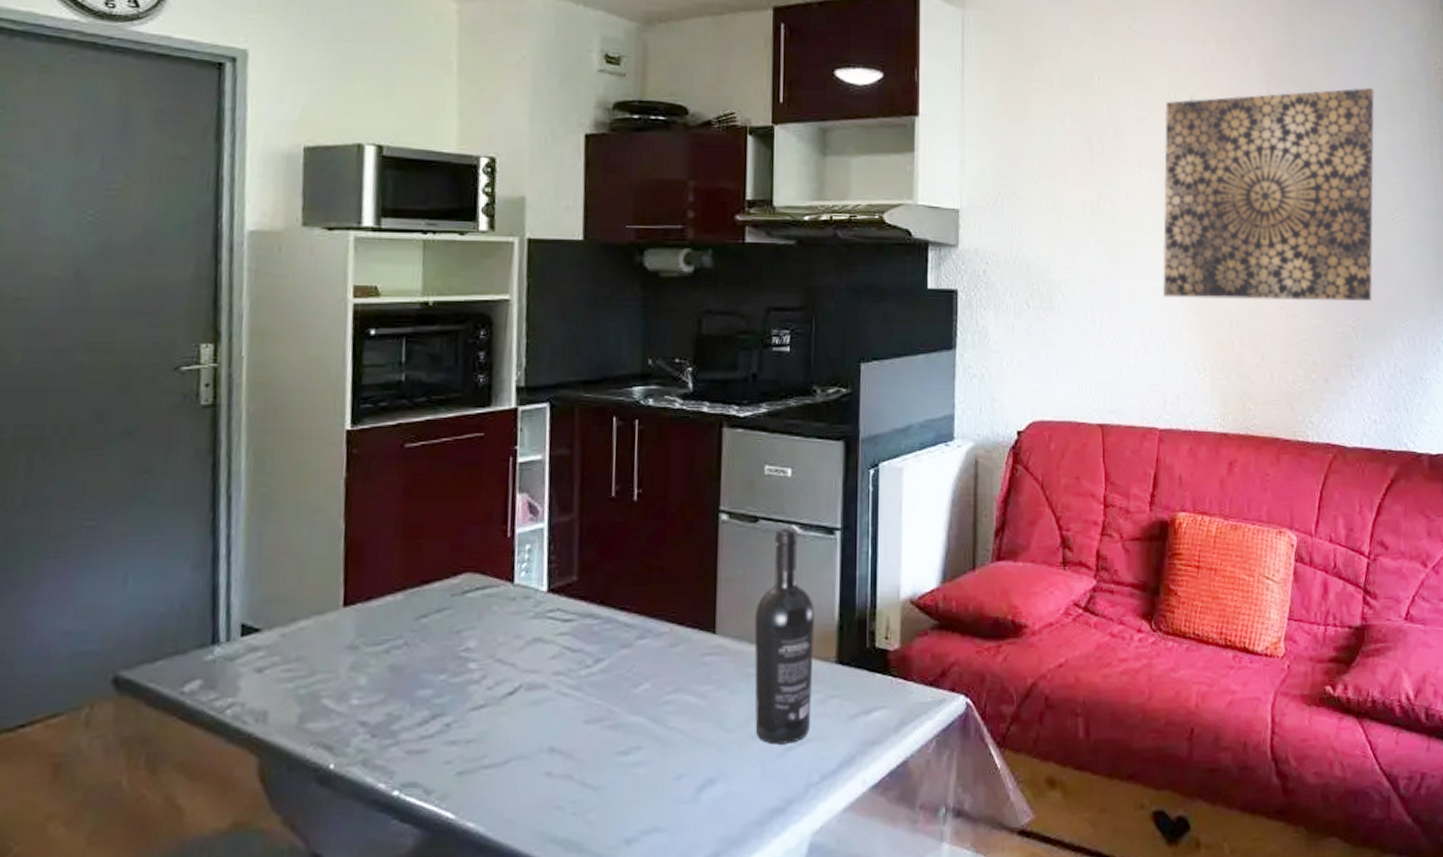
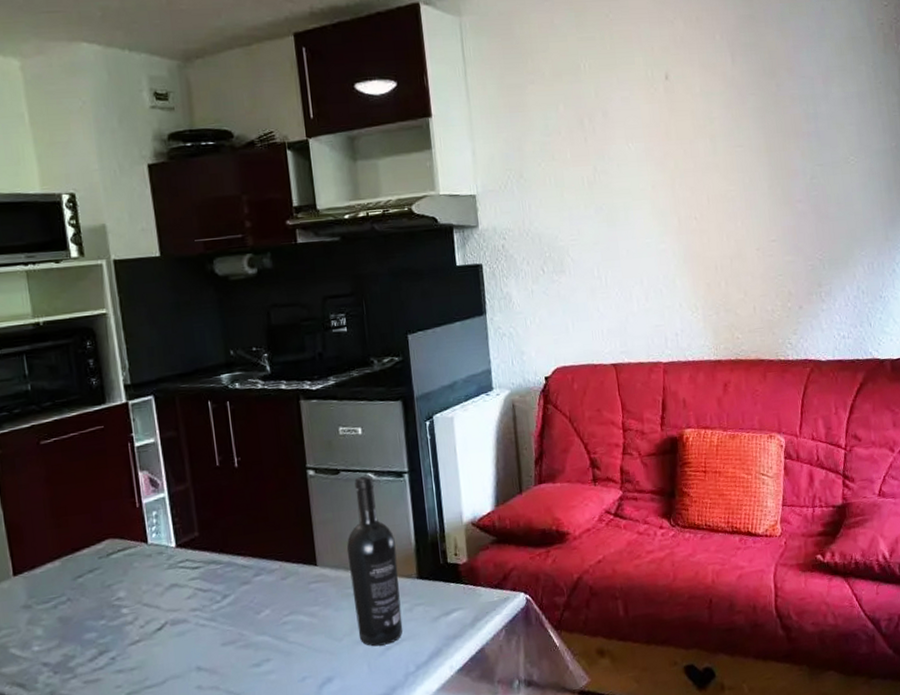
wall art: present [1162,87,1374,301] -> none [644,47,835,252]

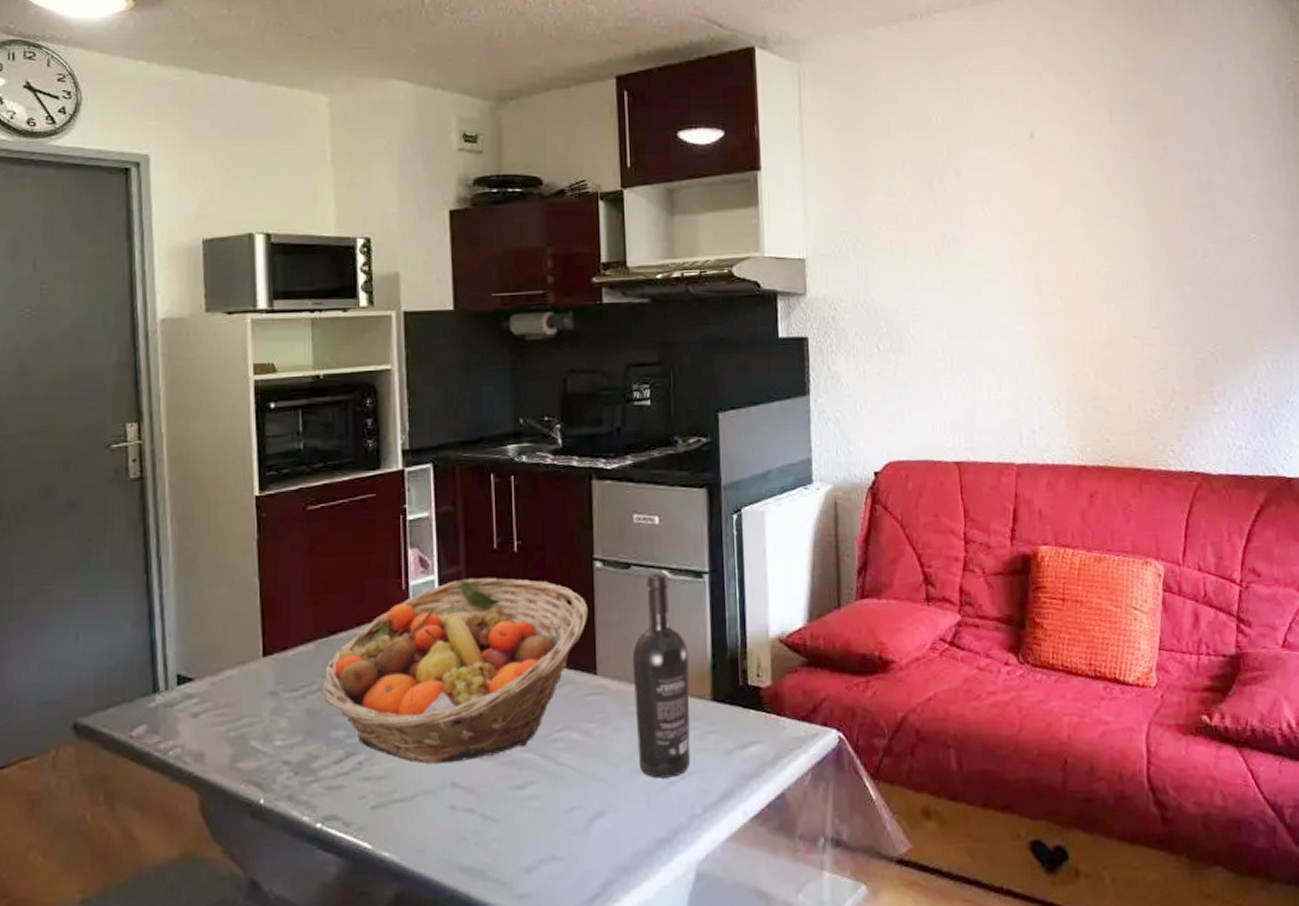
fruit basket: none [71,490,306,654] -> present [322,577,589,764]

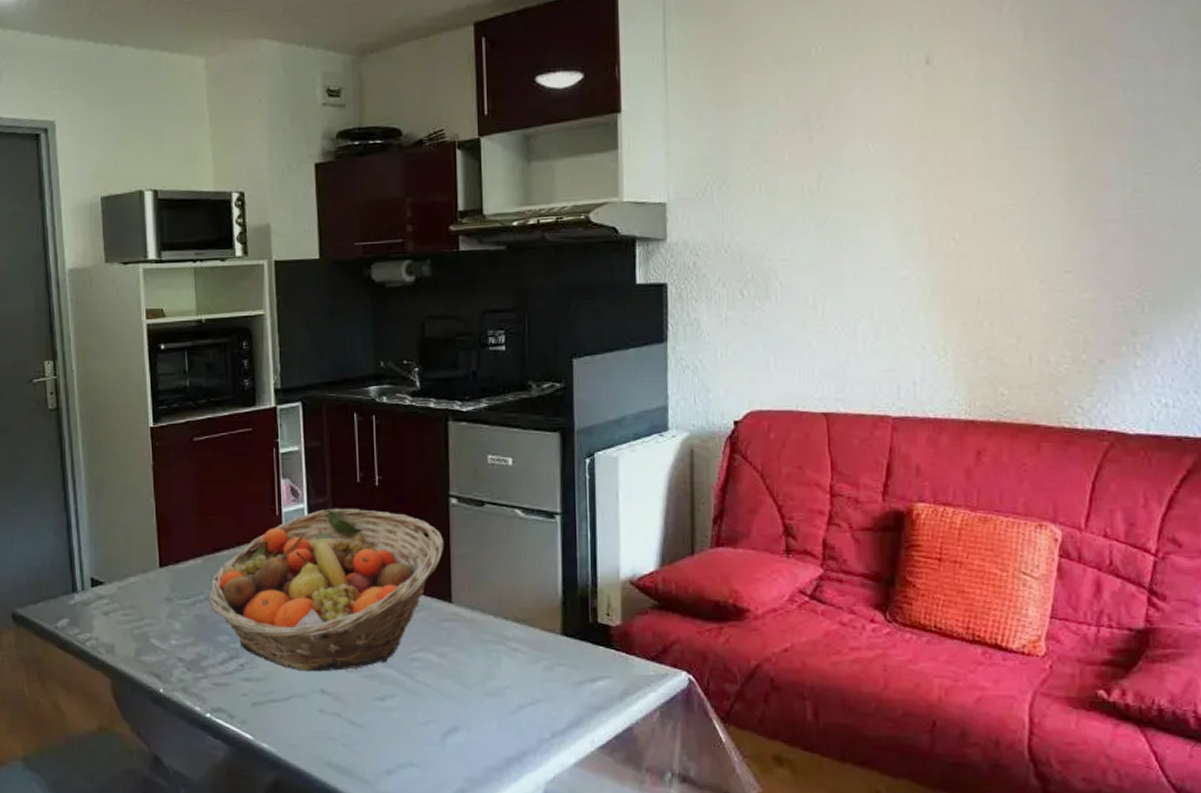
wine bottle: present [632,573,691,779] -> none [485,512,540,703]

